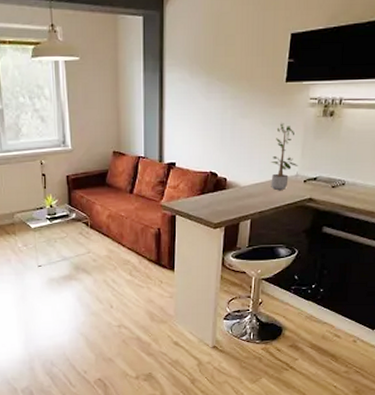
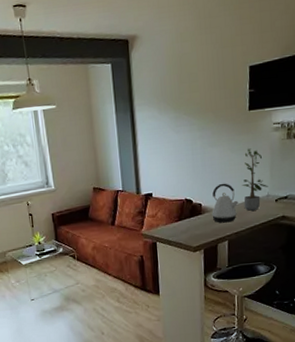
kettle: none [235,158,266,201] -> present [210,183,239,223]

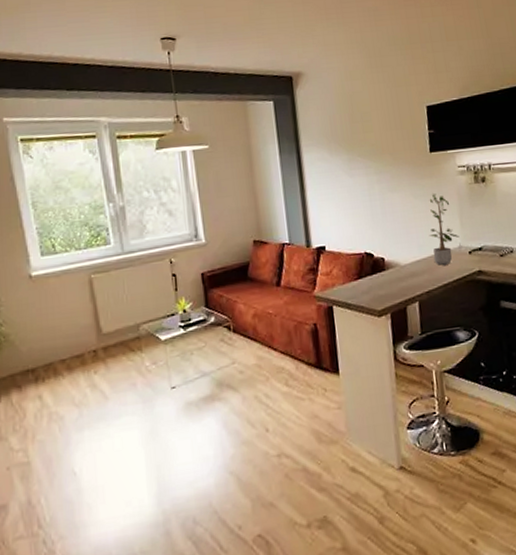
kettle: present [210,183,239,223] -> none [395,233,428,281]

